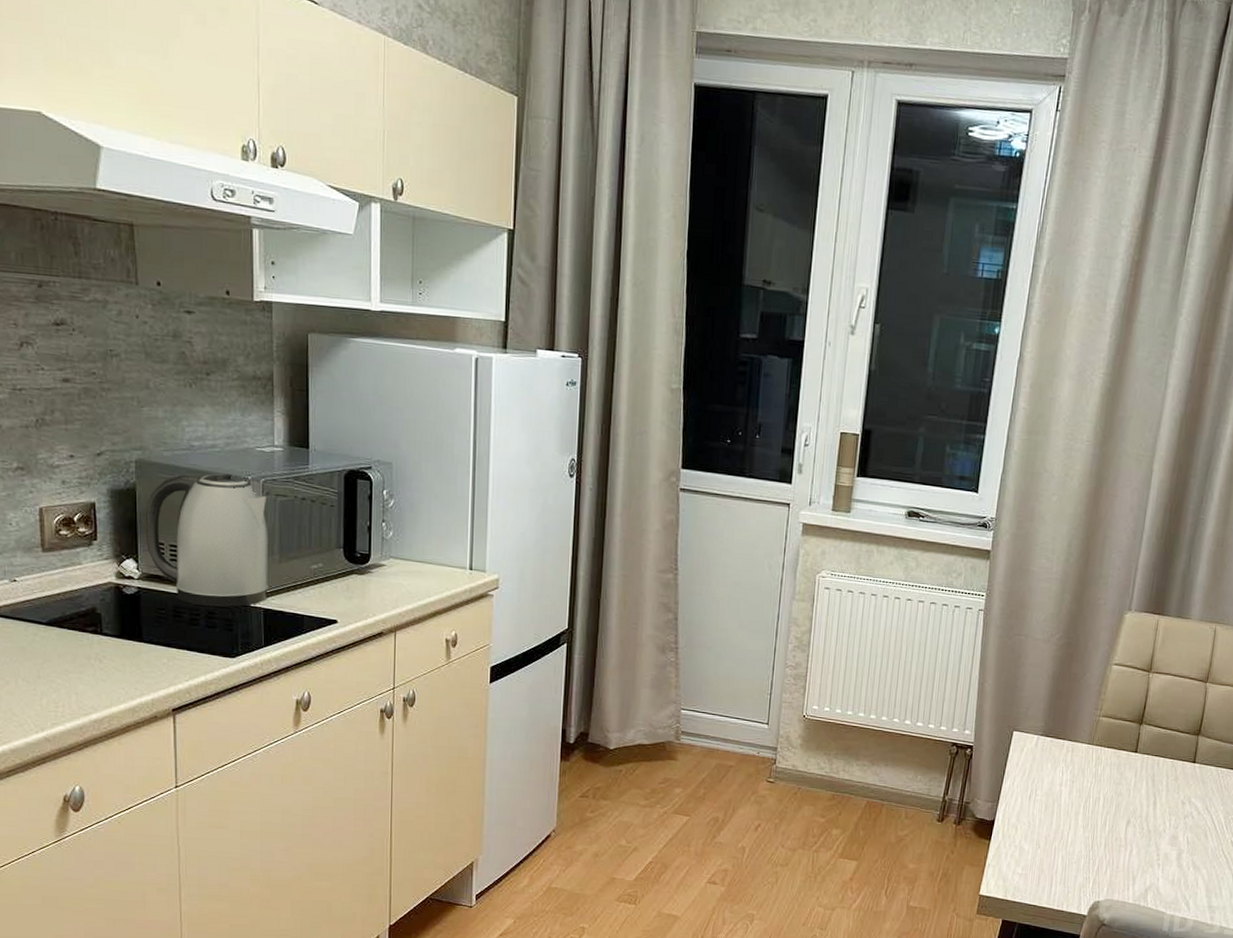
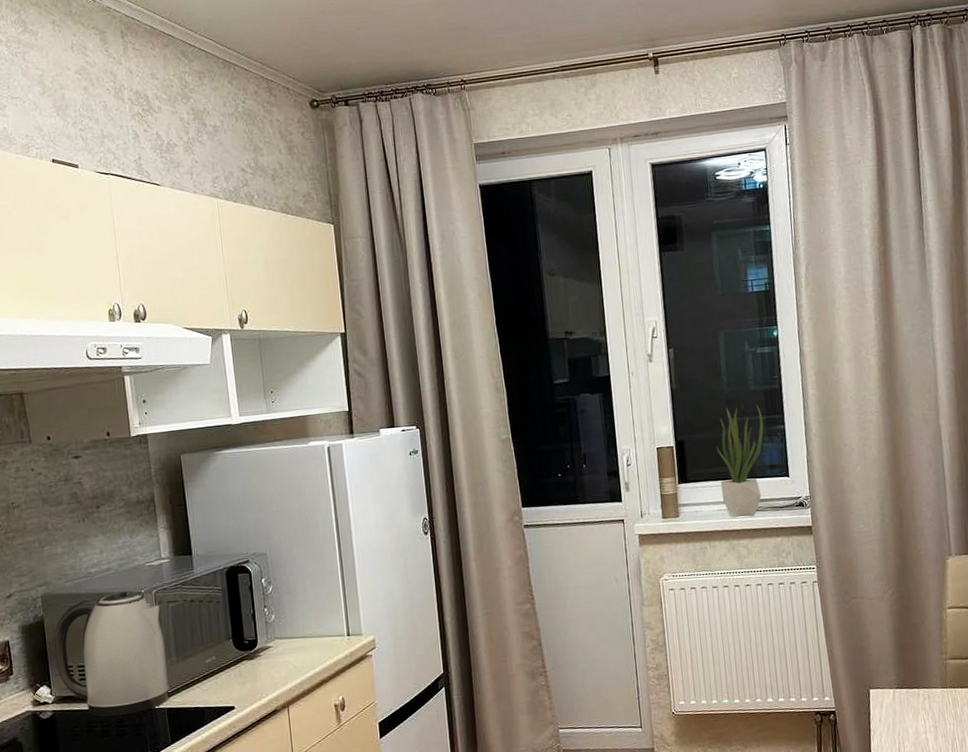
potted plant: none [901,403,964,528] -> present [716,404,764,518]

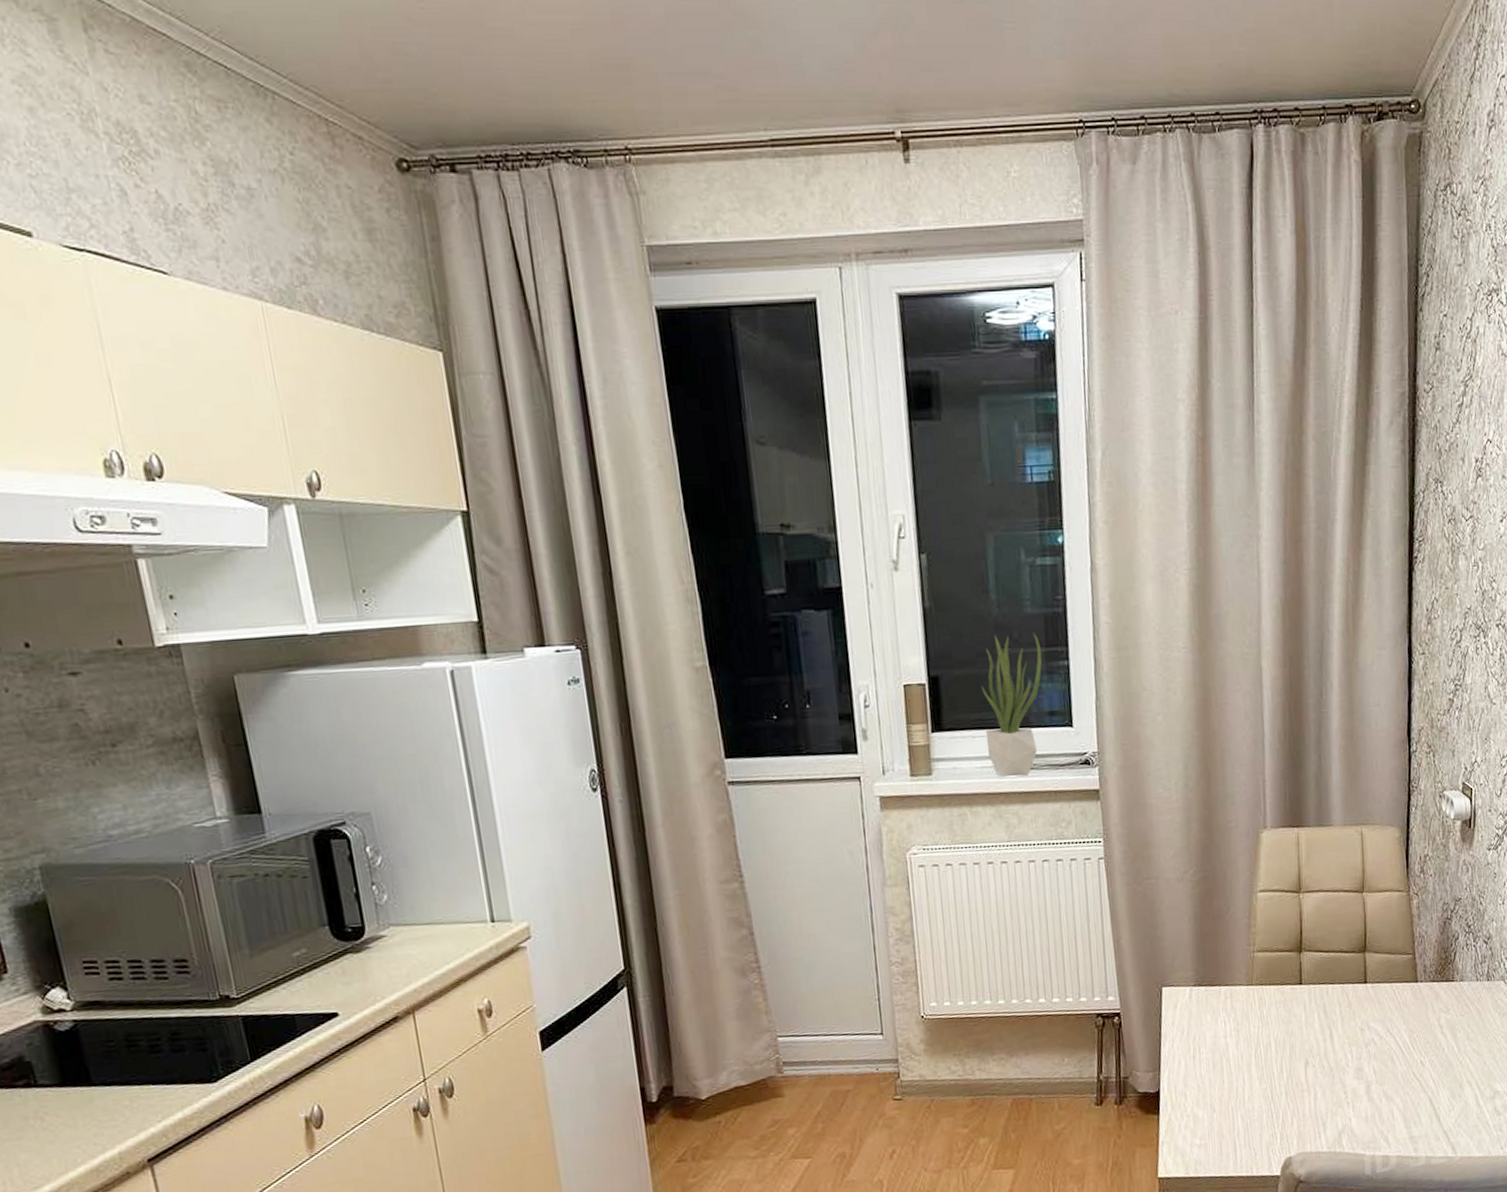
kettle: present [53,591,170,718] -> none [64,861,245,1029]

